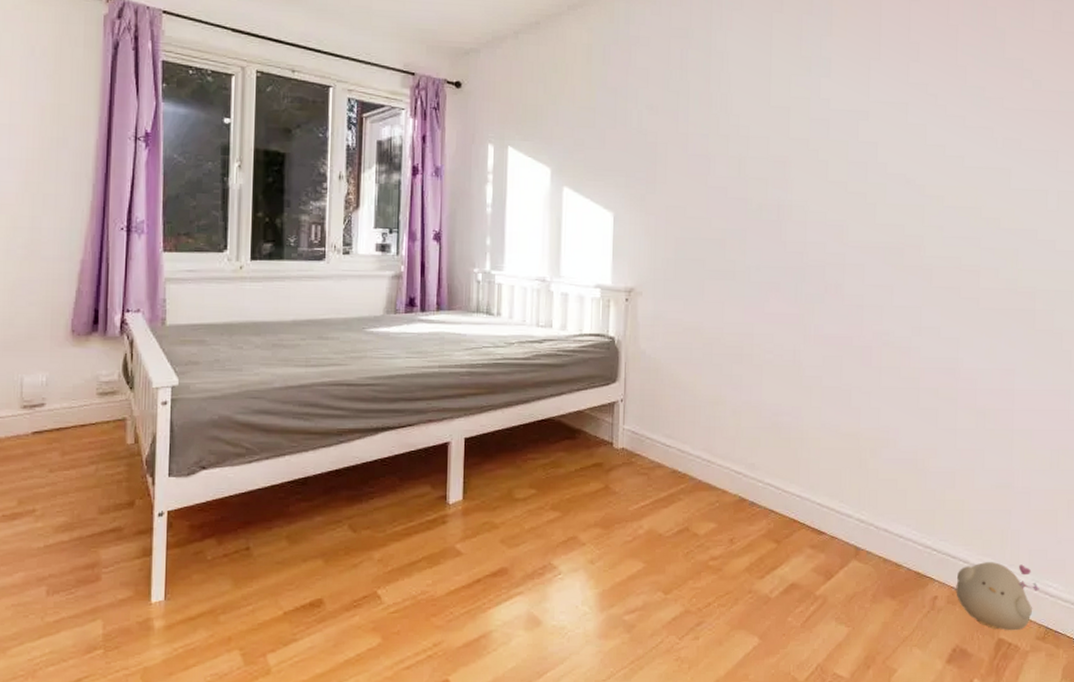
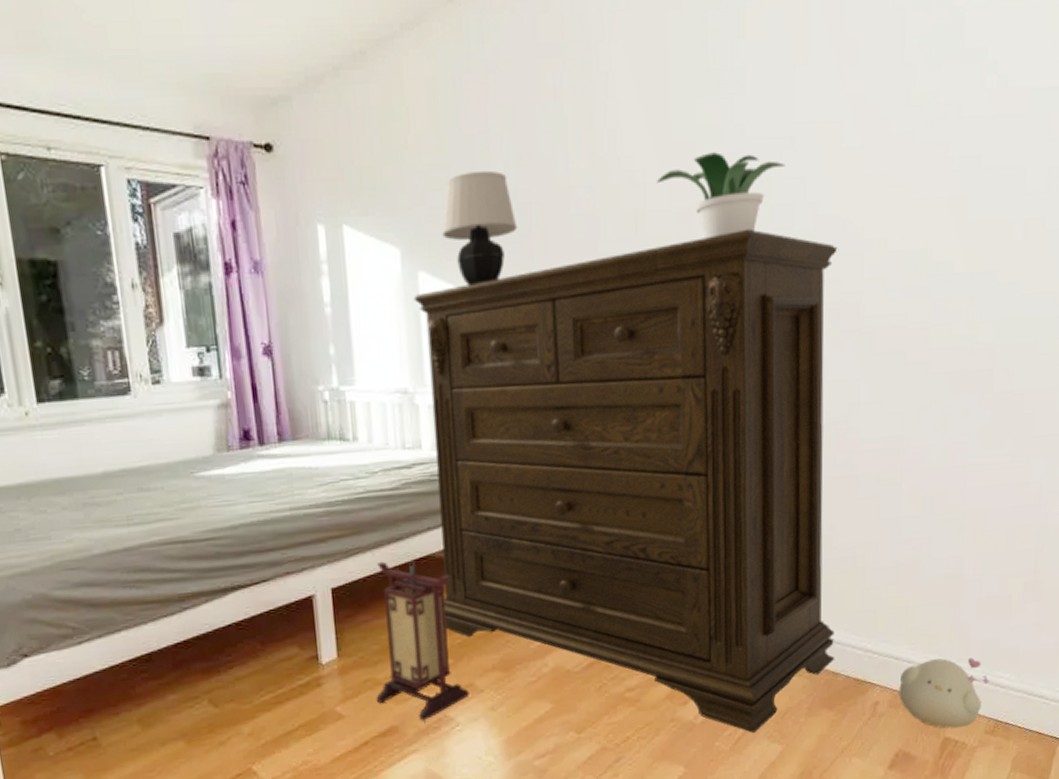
lantern: none [491,419,572,566] -> present [376,560,469,721]
dresser: none [557,178,903,613] -> present [413,229,838,733]
table lamp: none [585,115,645,202] -> present [442,170,518,286]
potted plant: none [757,117,861,183] -> present [656,152,785,239]

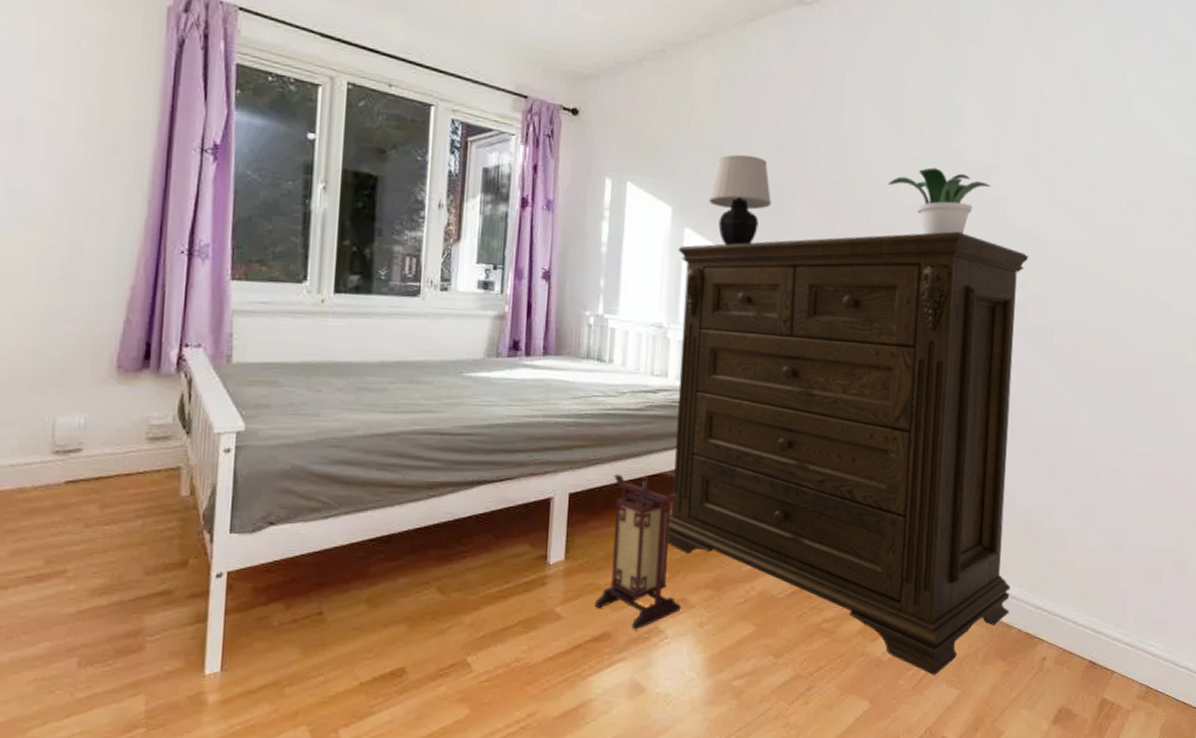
plush toy: present [899,657,990,729] -> none [1064,622,1143,691]

